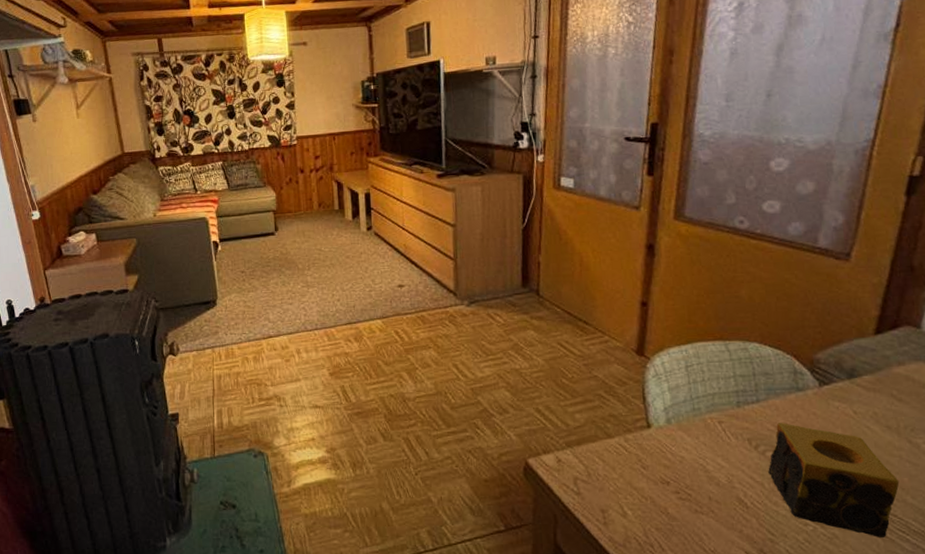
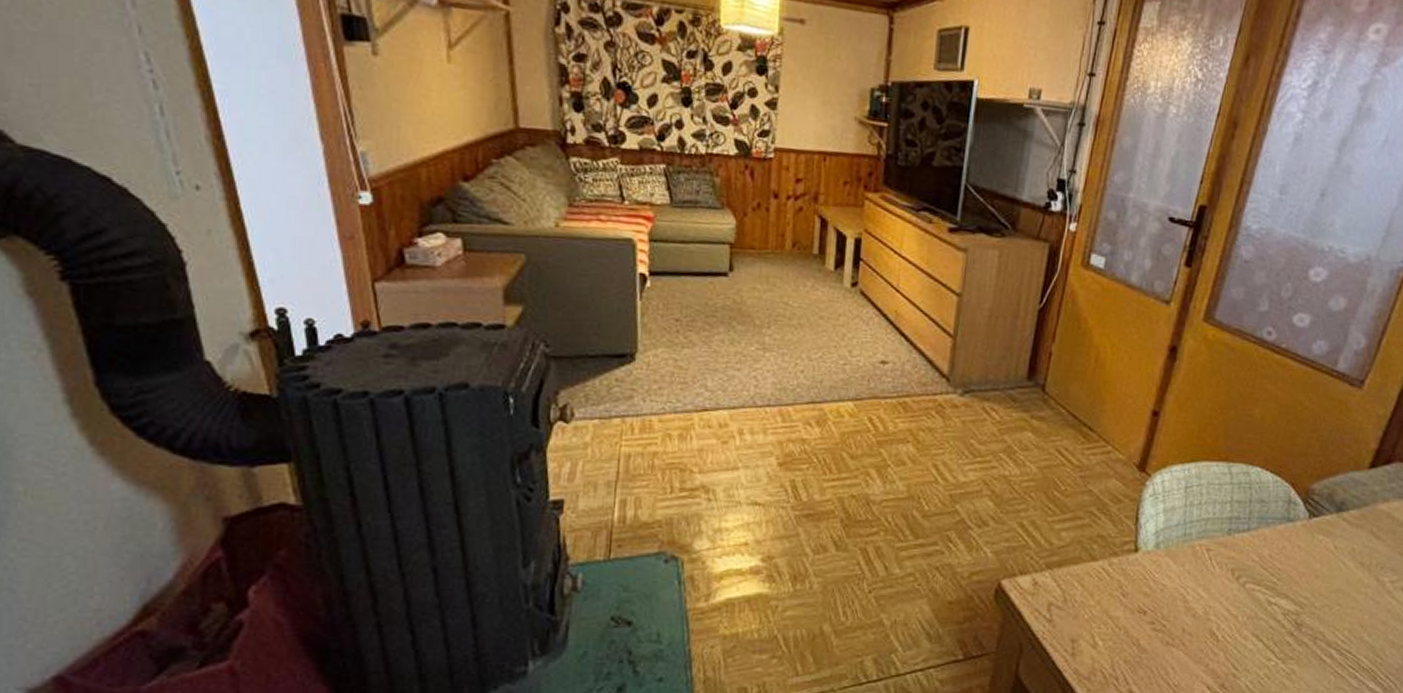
candle: present [768,423,900,539] -> none [1244,554,1361,675]

